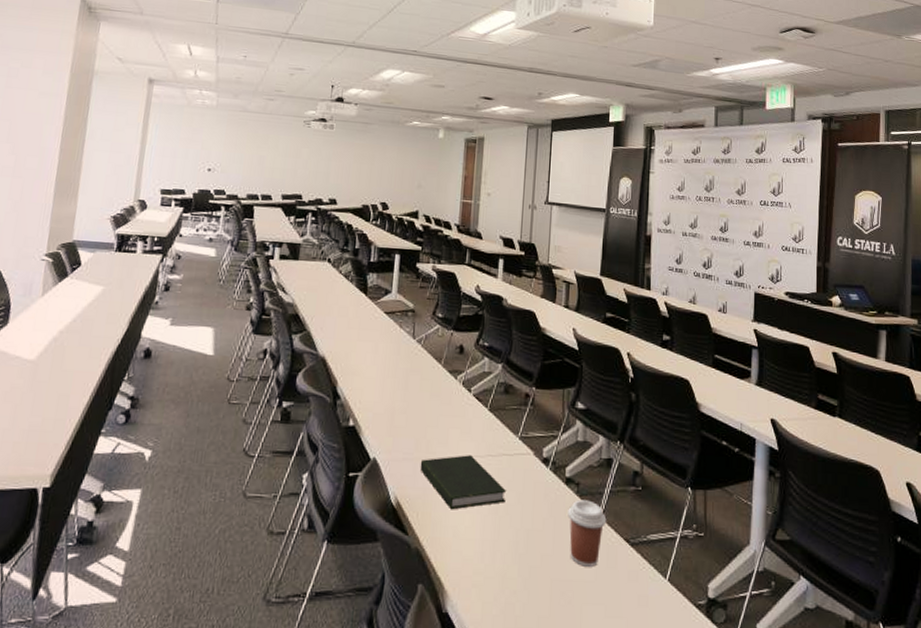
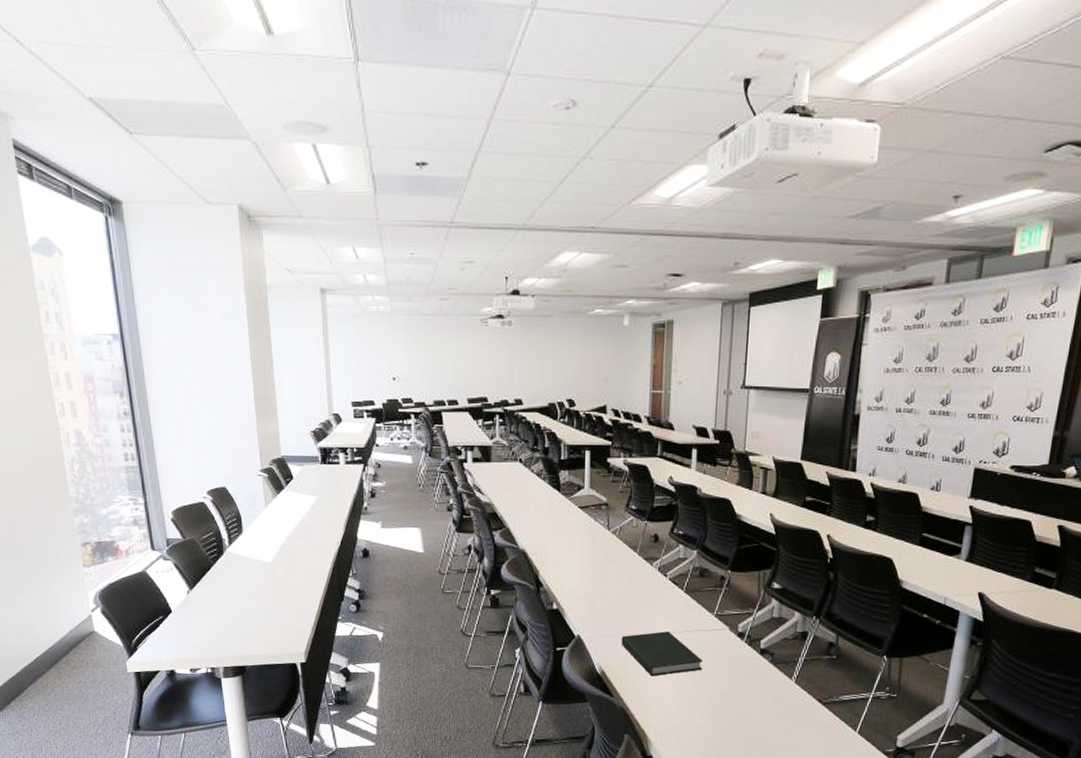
coffee cup: present [568,500,607,567] -> none [762,667,800,722]

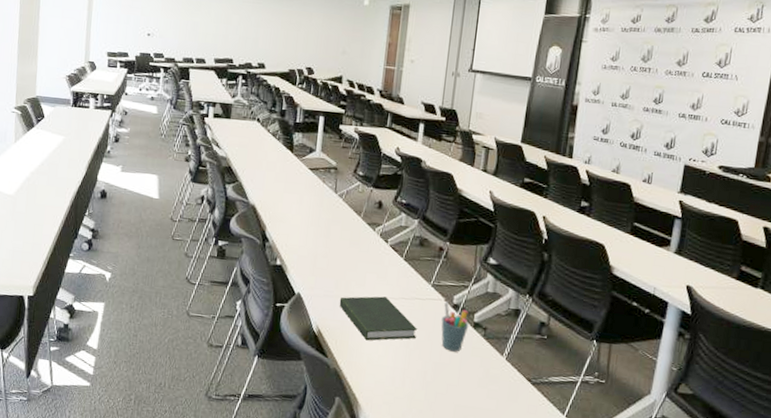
pen holder: none [727,631,756,680] -> present [441,302,469,352]

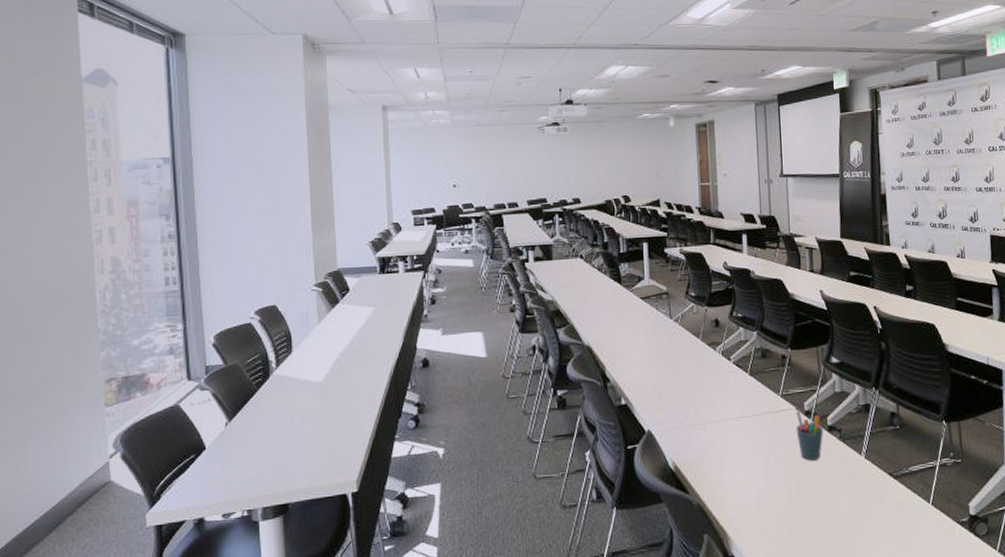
book: present [339,296,417,341] -> none [692,417,774,467]

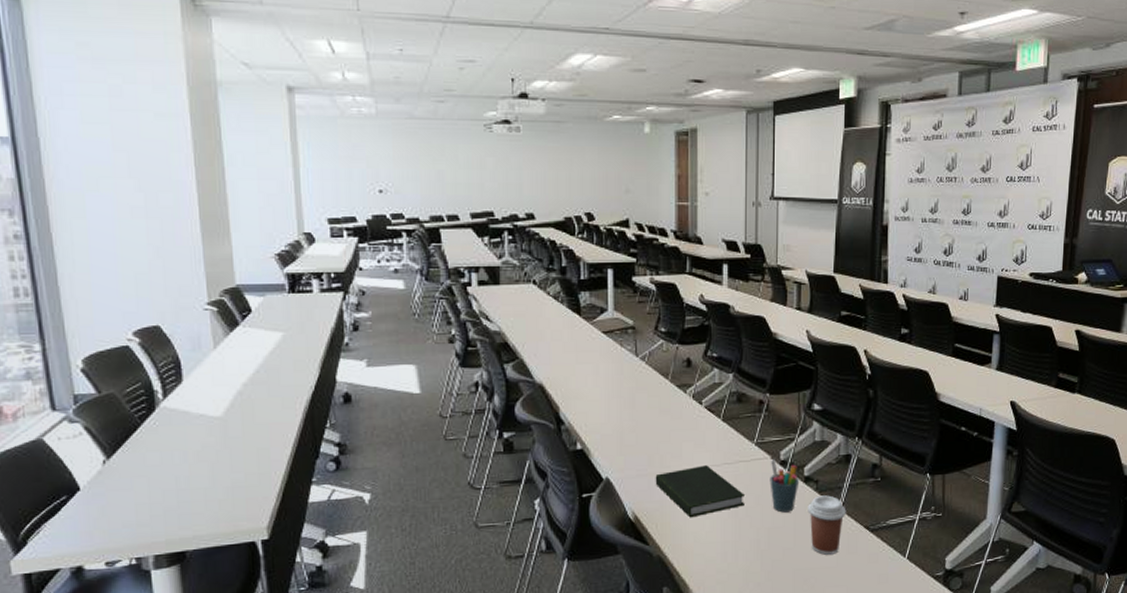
book: none [692,417,774,467] -> present [655,465,744,518]
coffee cup: none [833,443,870,502] -> present [808,495,847,555]

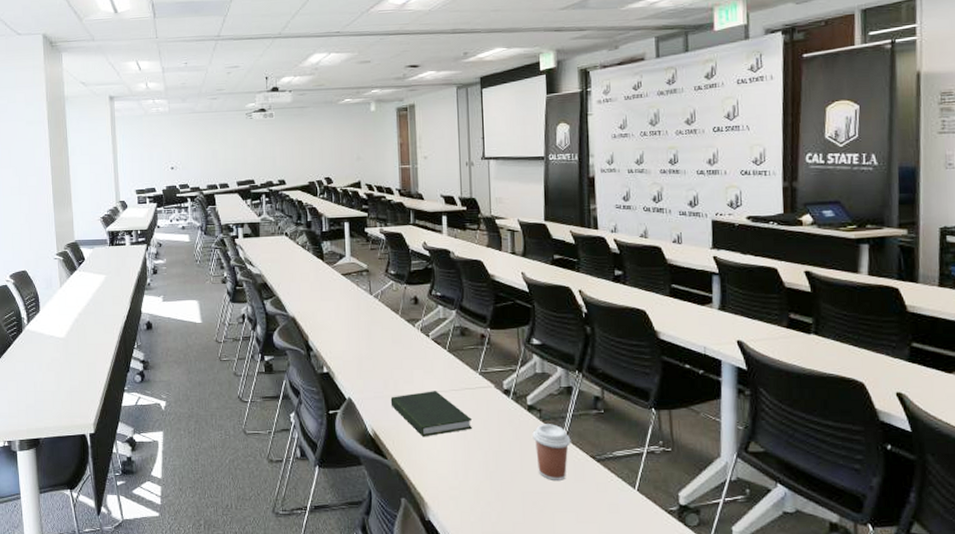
pen holder: present [770,459,800,513] -> none [494,388,523,438]

